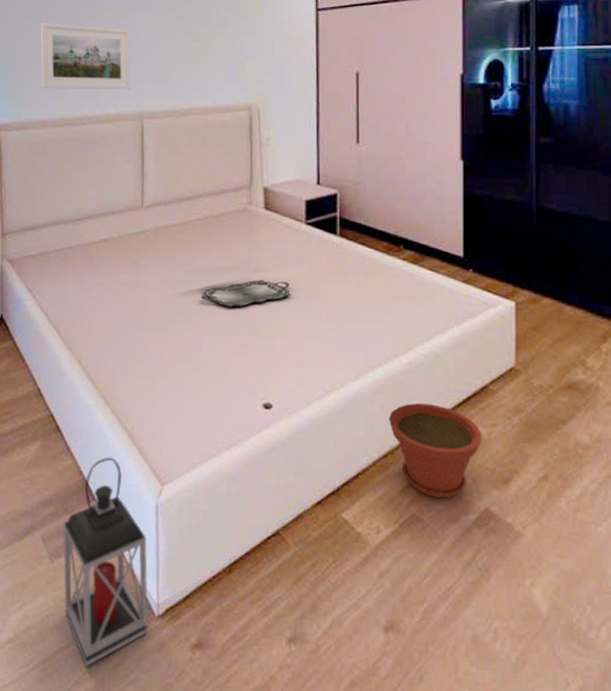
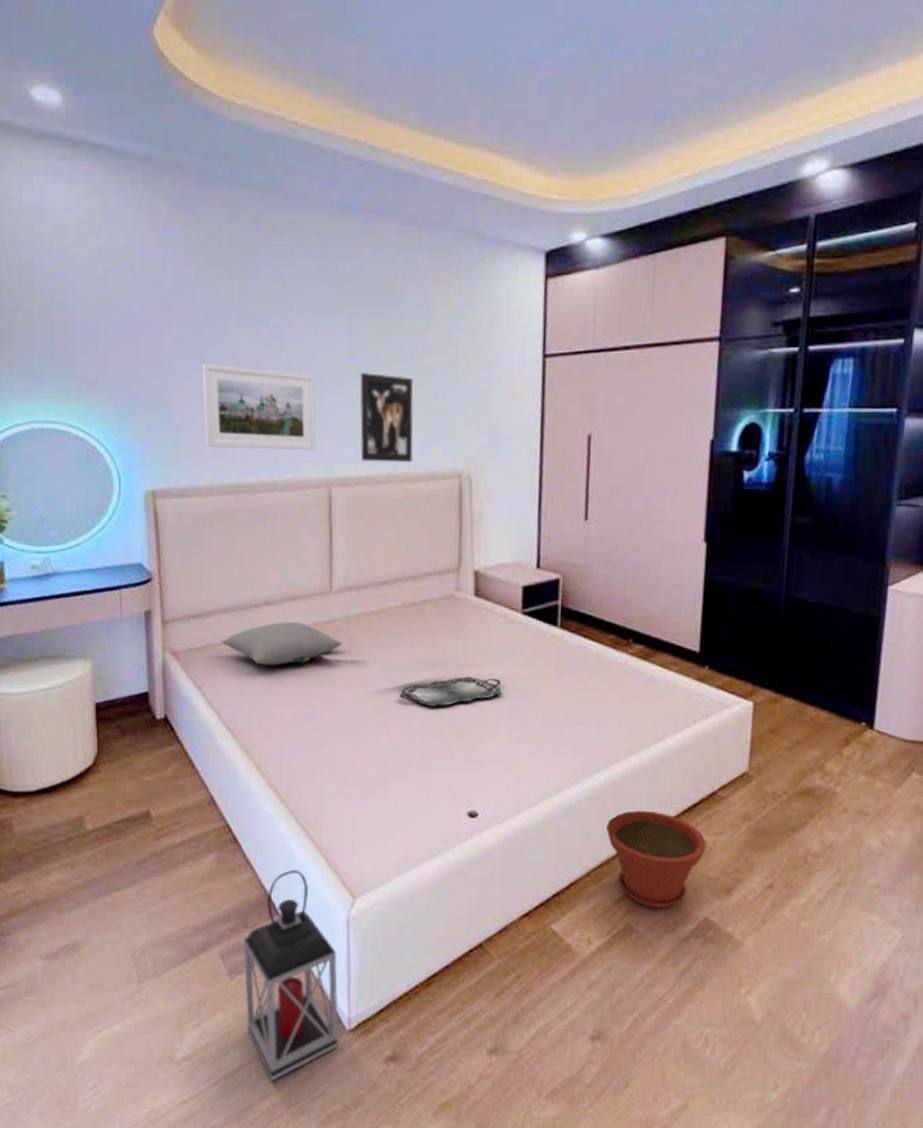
pillow: none [51,232,152,271] -> present [222,621,343,666]
wall art: none [167,26,211,98] -> present [360,372,414,463]

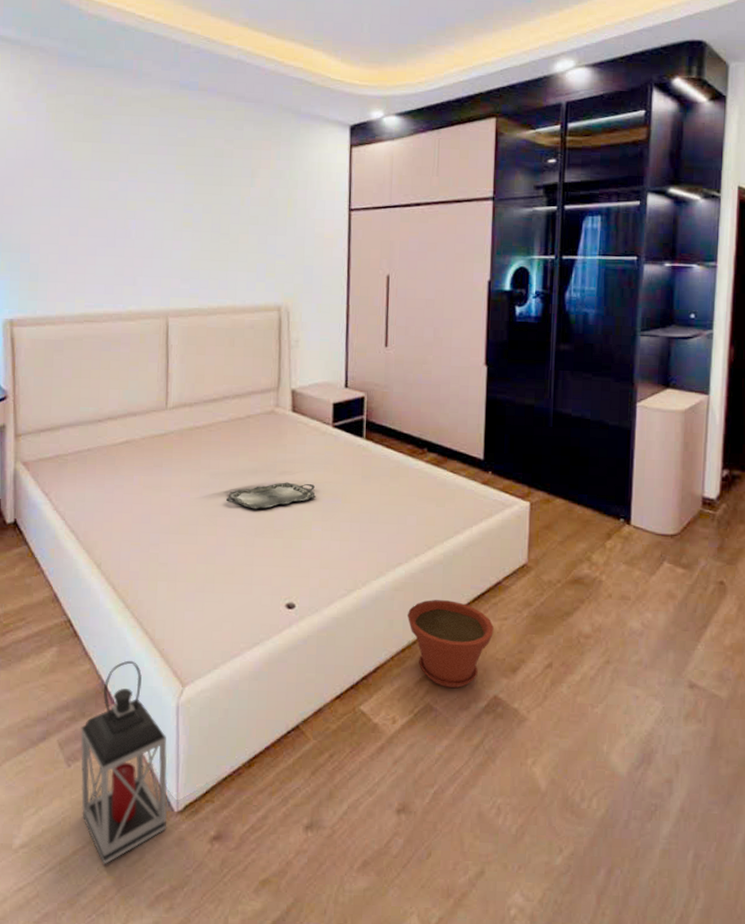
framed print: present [202,363,316,450] -> none [57,211,156,286]
pillow: present [222,621,343,666] -> none [68,434,176,474]
wall art: present [360,372,414,463] -> none [194,220,241,298]

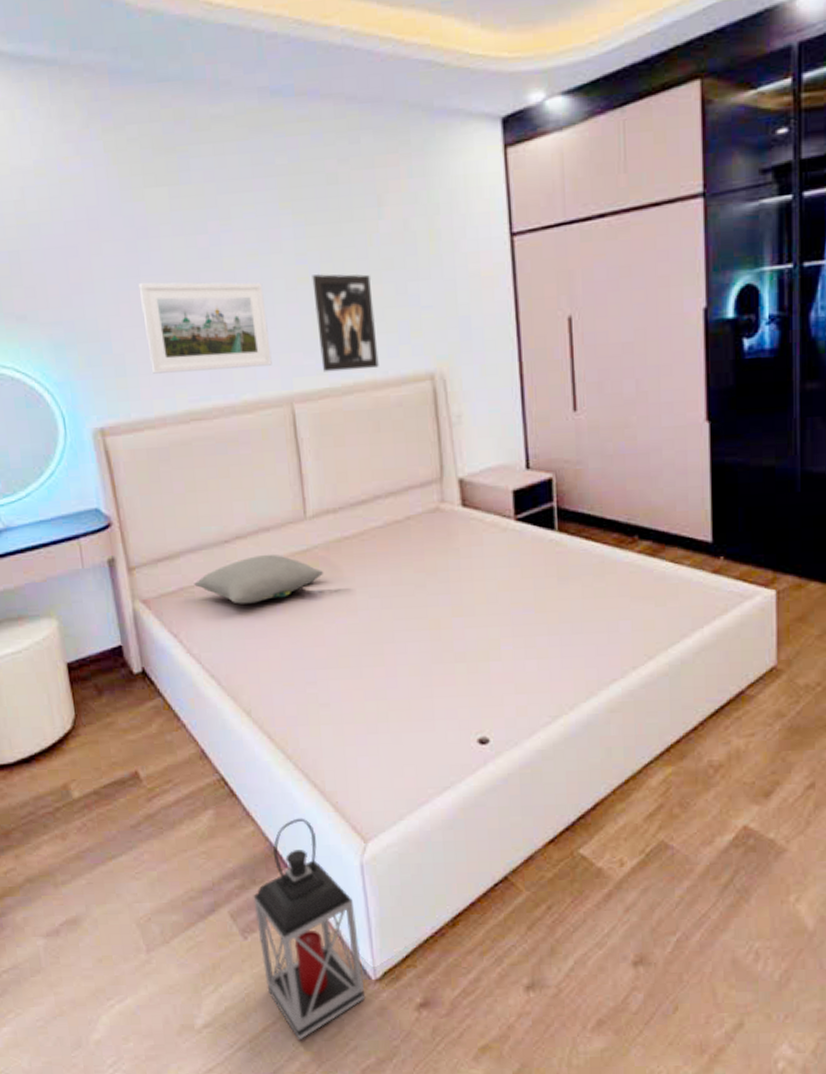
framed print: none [57,211,156,286] -> present [138,282,272,374]
pillow: none [68,434,176,474] -> present [194,554,324,604]
wall art: none [194,220,241,298] -> present [312,273,379,372]
serving tray: present [226,482,316,509] -> none [392,594,502,631]
plant pot: present [407,600,494,688] -> none [627,718,738,821]

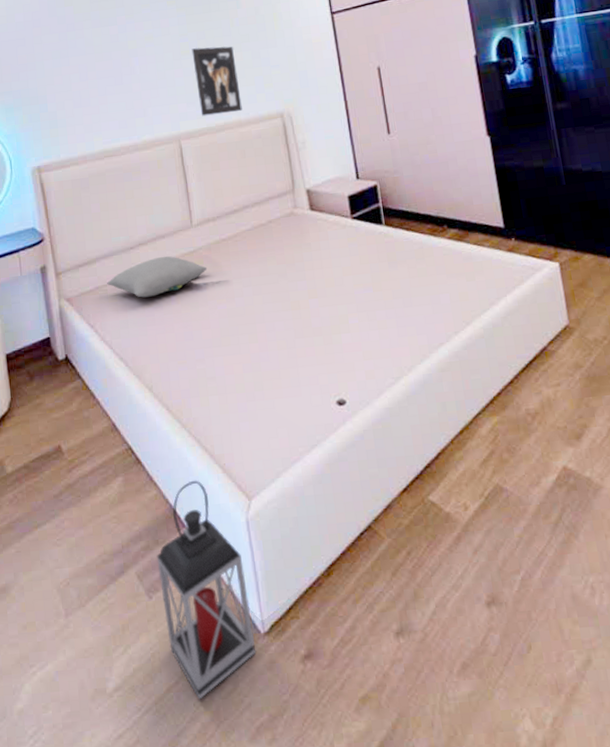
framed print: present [138,282,272,374] -> none [67,56,164,125]

